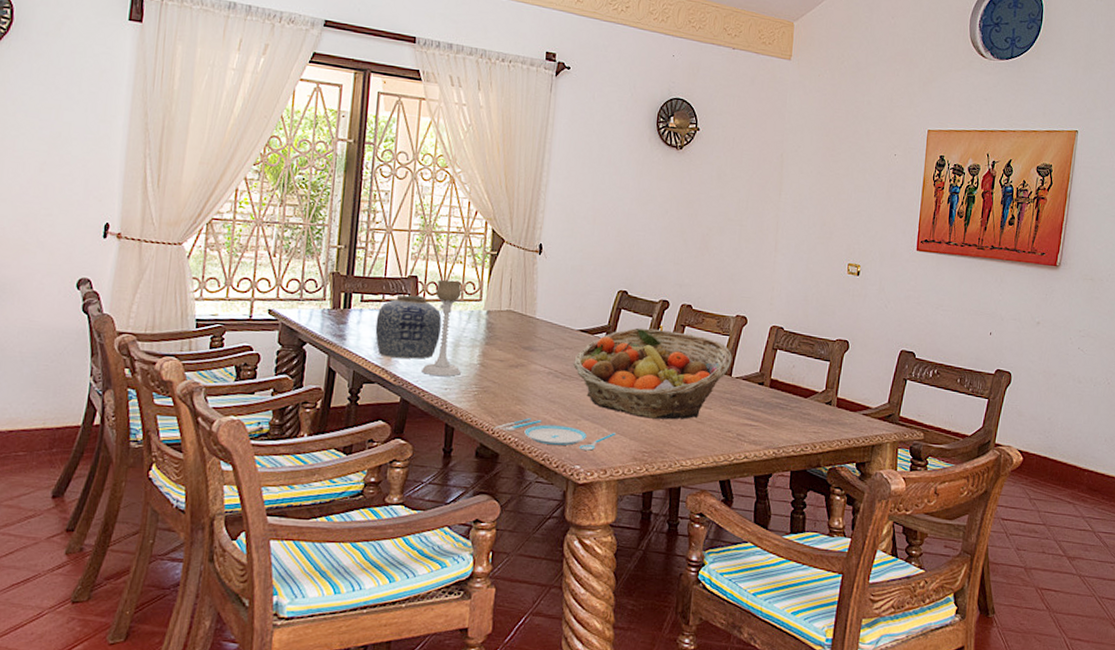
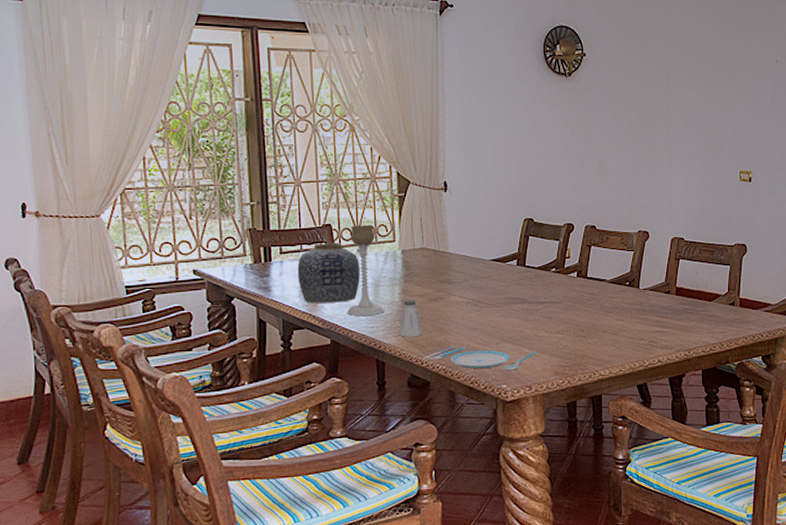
saltshaker: none [471,364,499,404] -> present [398,300,423,337]
fruit basket: present [573,328,732,420] -> none [490,251,638,335]

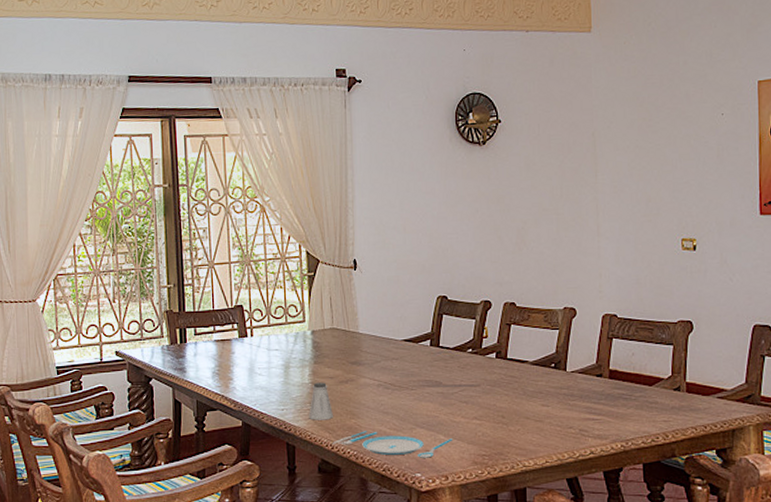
vase: present [297,243,360,303] -> none [210,324,271,385]
candle holder: present [347,225,384,317] -> none [258,305,294,398]

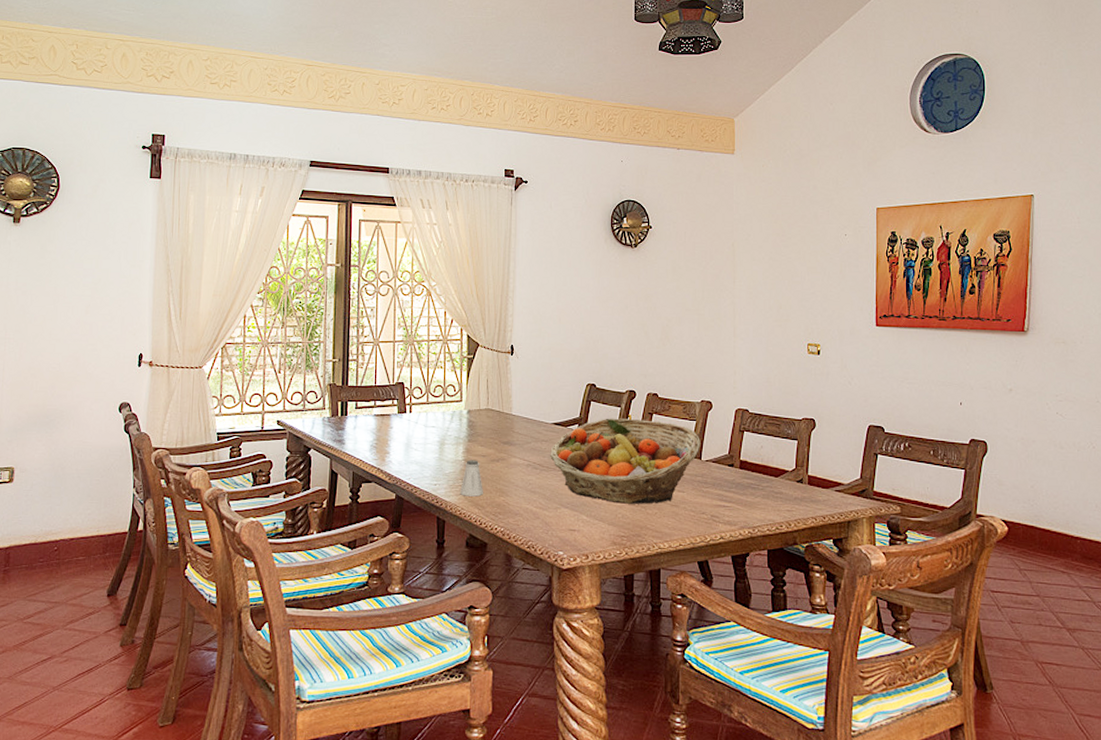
plate: present [331,431,452,458] -> none [480,508,594,537]
fruit basket: none [402,331,565,421] -> present [550,418,700,504]

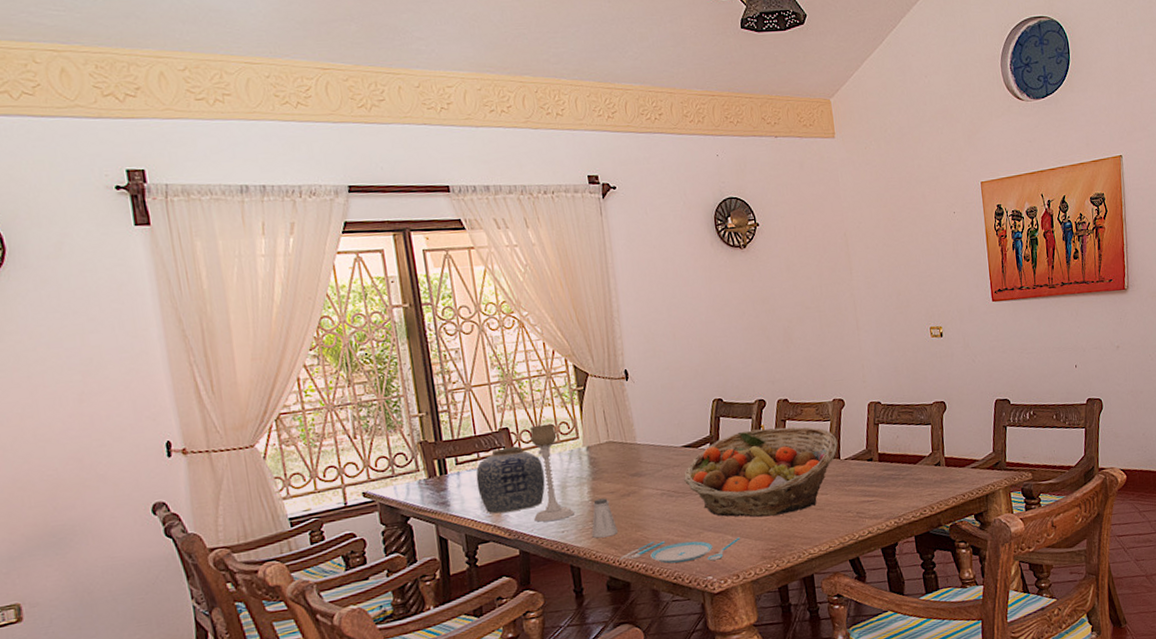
vase: none [369,400,427,458] -> present [476,446,545,514]
candle holder: none [413,384,448,473] -> present [530,423,574,522]
plate: none [480,508,594,537] -> present [618,537,740,564]

